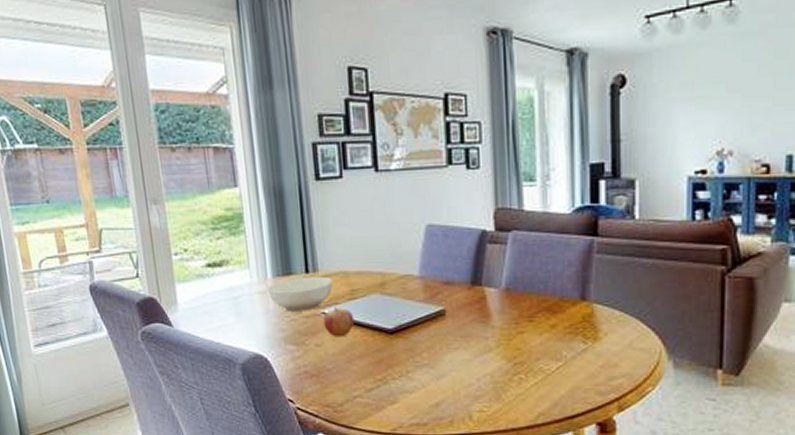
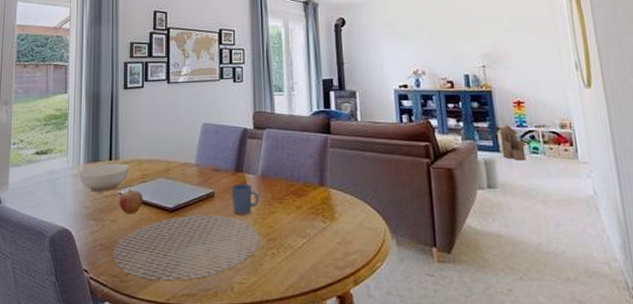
place mat: none [321,336,504,410] -> present [112,215,260,281]
mug: none [466,299,504,336] -> present [231,184,260,215]

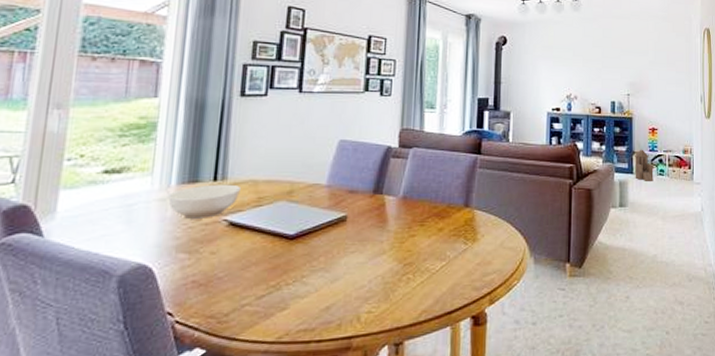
place mat: present [112,215,260,281] -> none [209,241,395,318]
fruit: present [119,188,143,214] -> none [223,213,257,244]
mug: present [231,184,260,215] -> none [366,206,399,240]

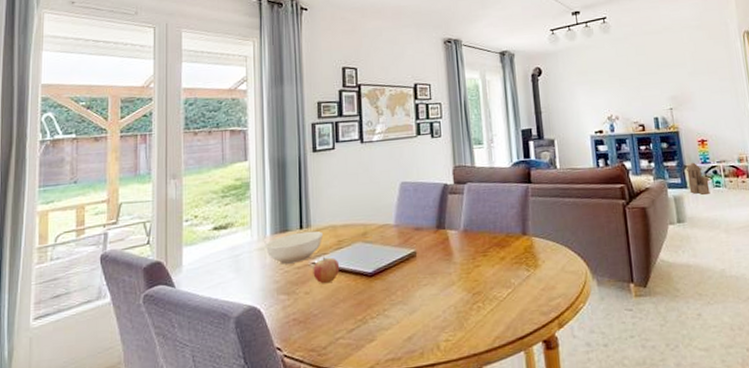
fruit: none [223,213,257,244] -> present [313,256,340,284]

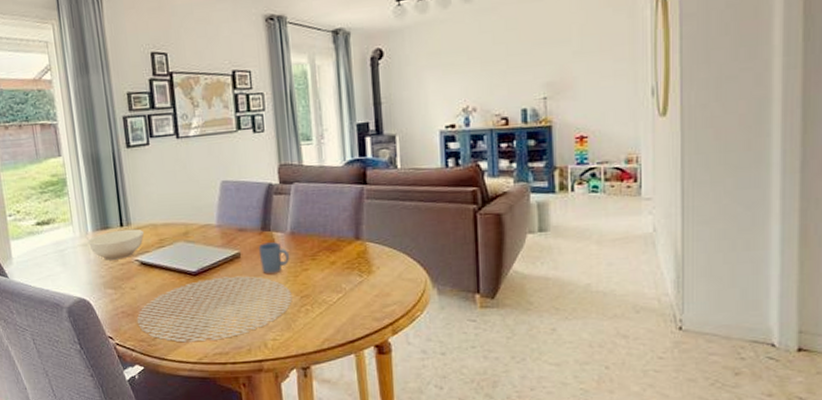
place mat: none [308,274,465,350] -> present [137,276,293,343]
fruit: present [313,256,340,284] -> none [136,254,164,281]
mug: none [433,240,463,273] -> present [258,242,290,275]
toy blocks: present [685,162,710,195] -> none [555,163,584,201]

